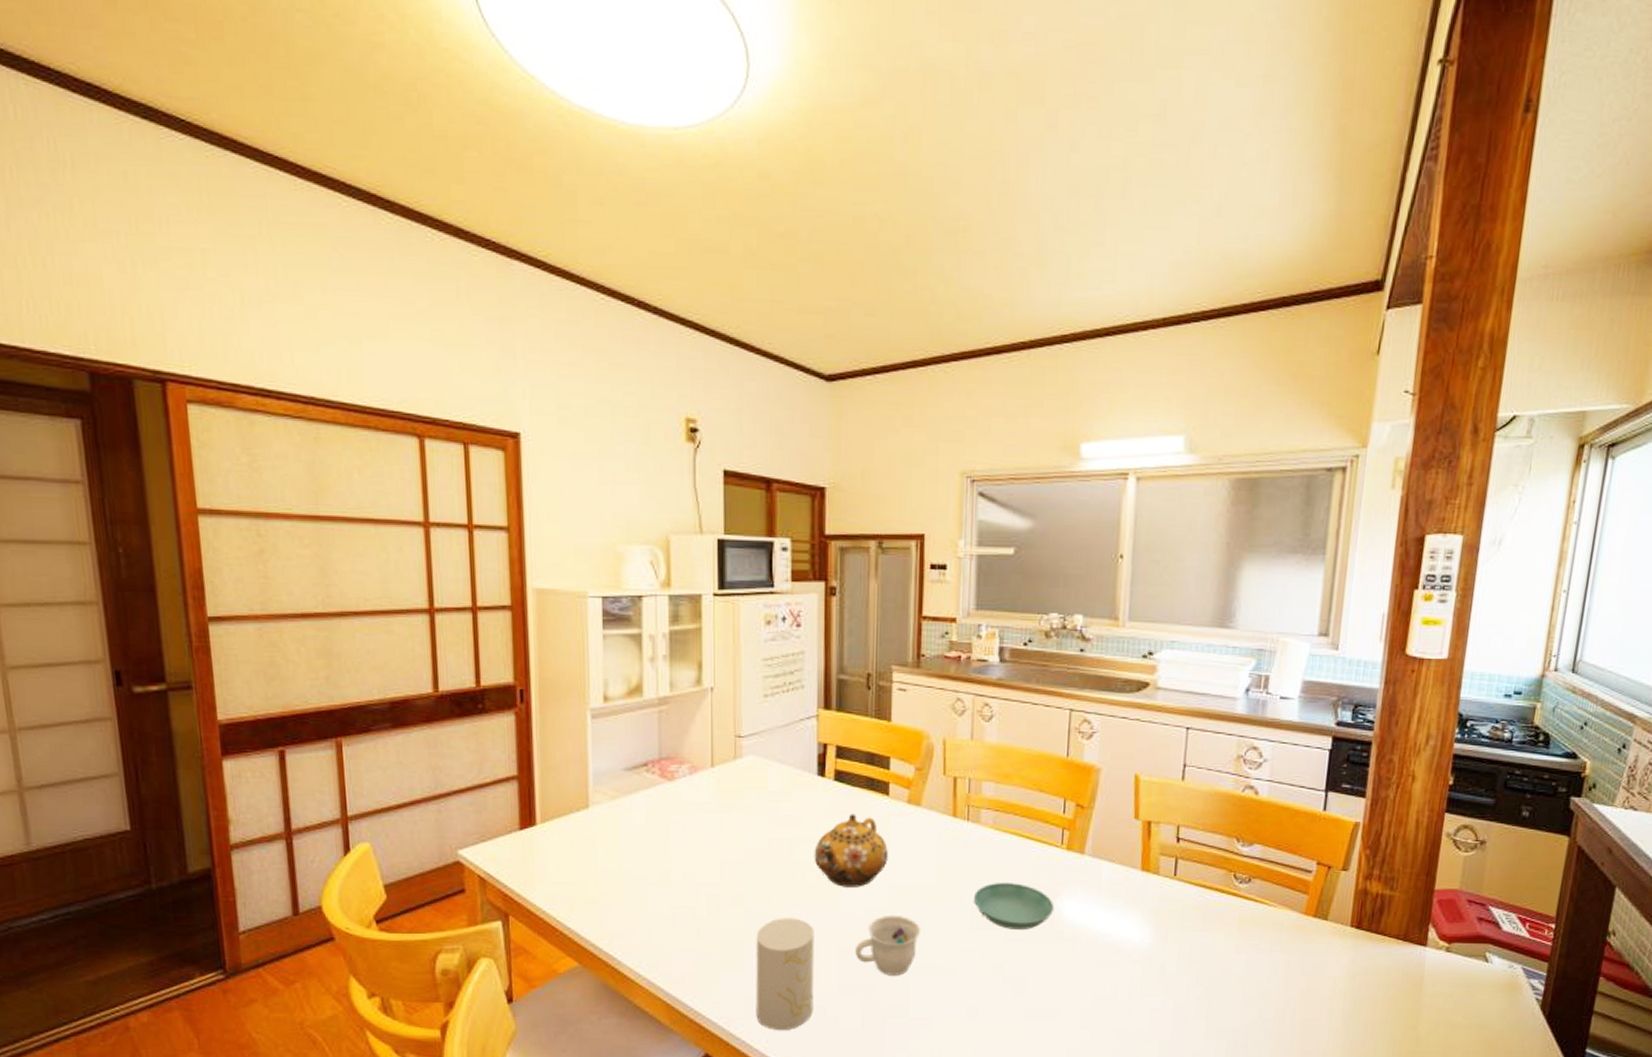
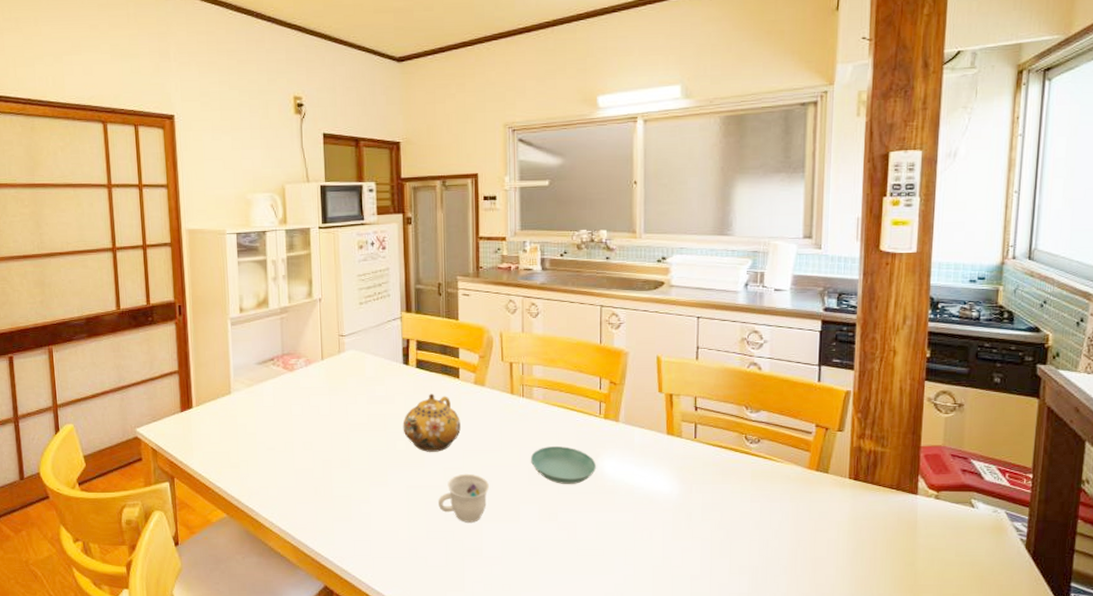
cup: present [756,918,814,1031] -> none [360,477,407,568]

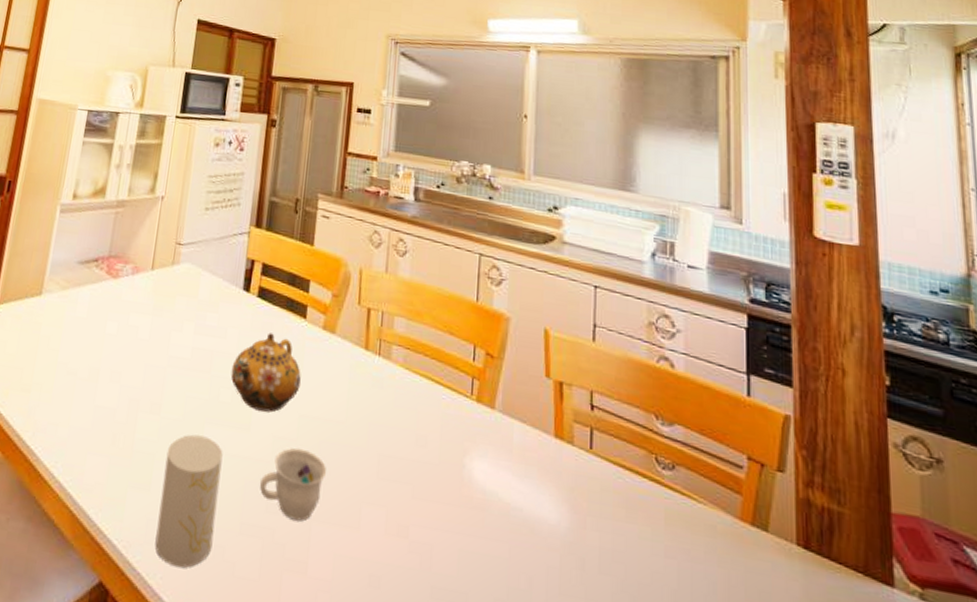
cup: none [360,477,407,568] -> present [155,434,223,568]
saucer: present [530,446,596,484] -> none [380,428,463,489]

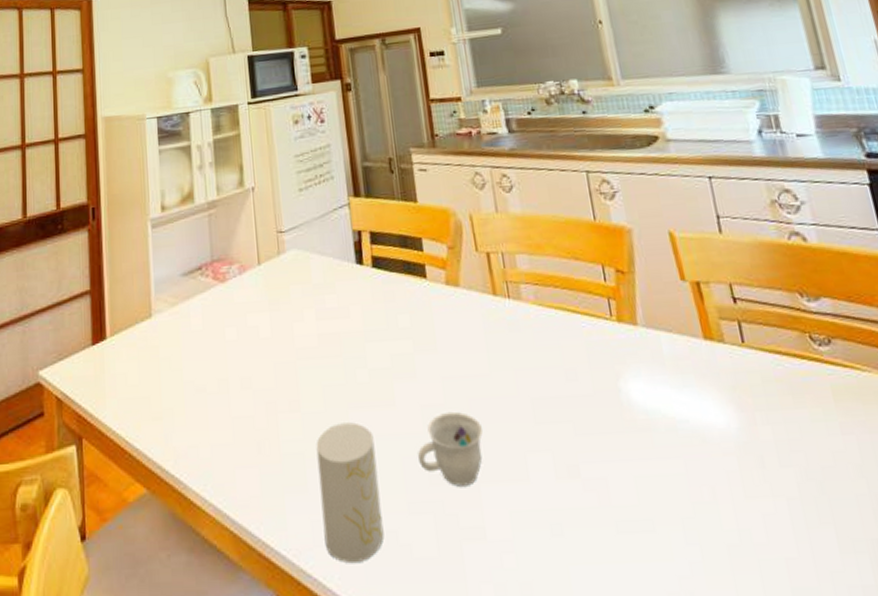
teapot: present [231,333,301,412] -> none [362,301,436,383]

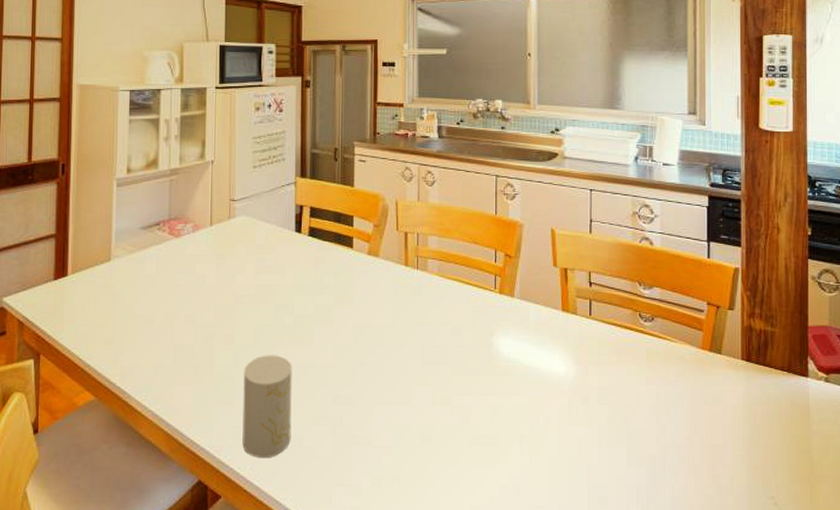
teacup: present [417,411,483,487] -> none [325,351,380,407]

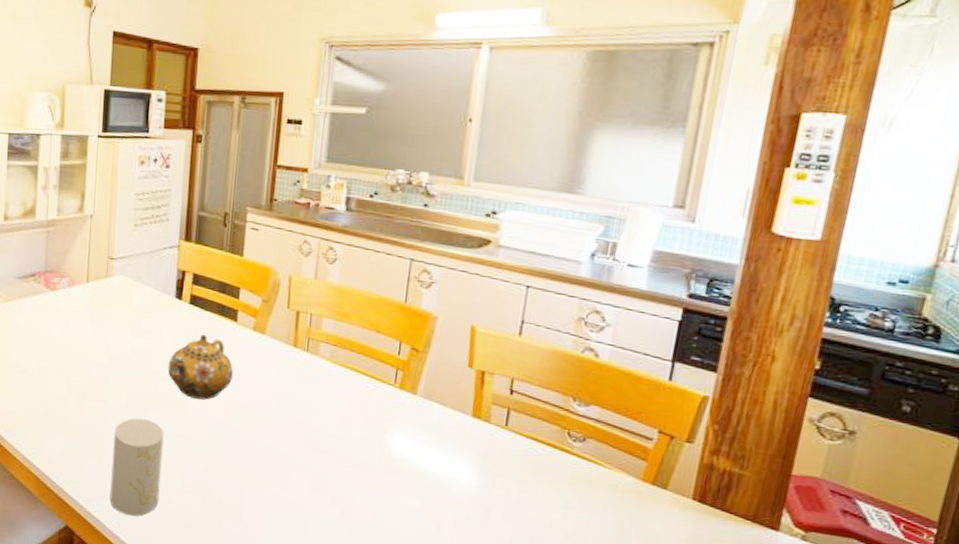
teapot: none [292,264,353,328] -> present [167,334,233,400]

